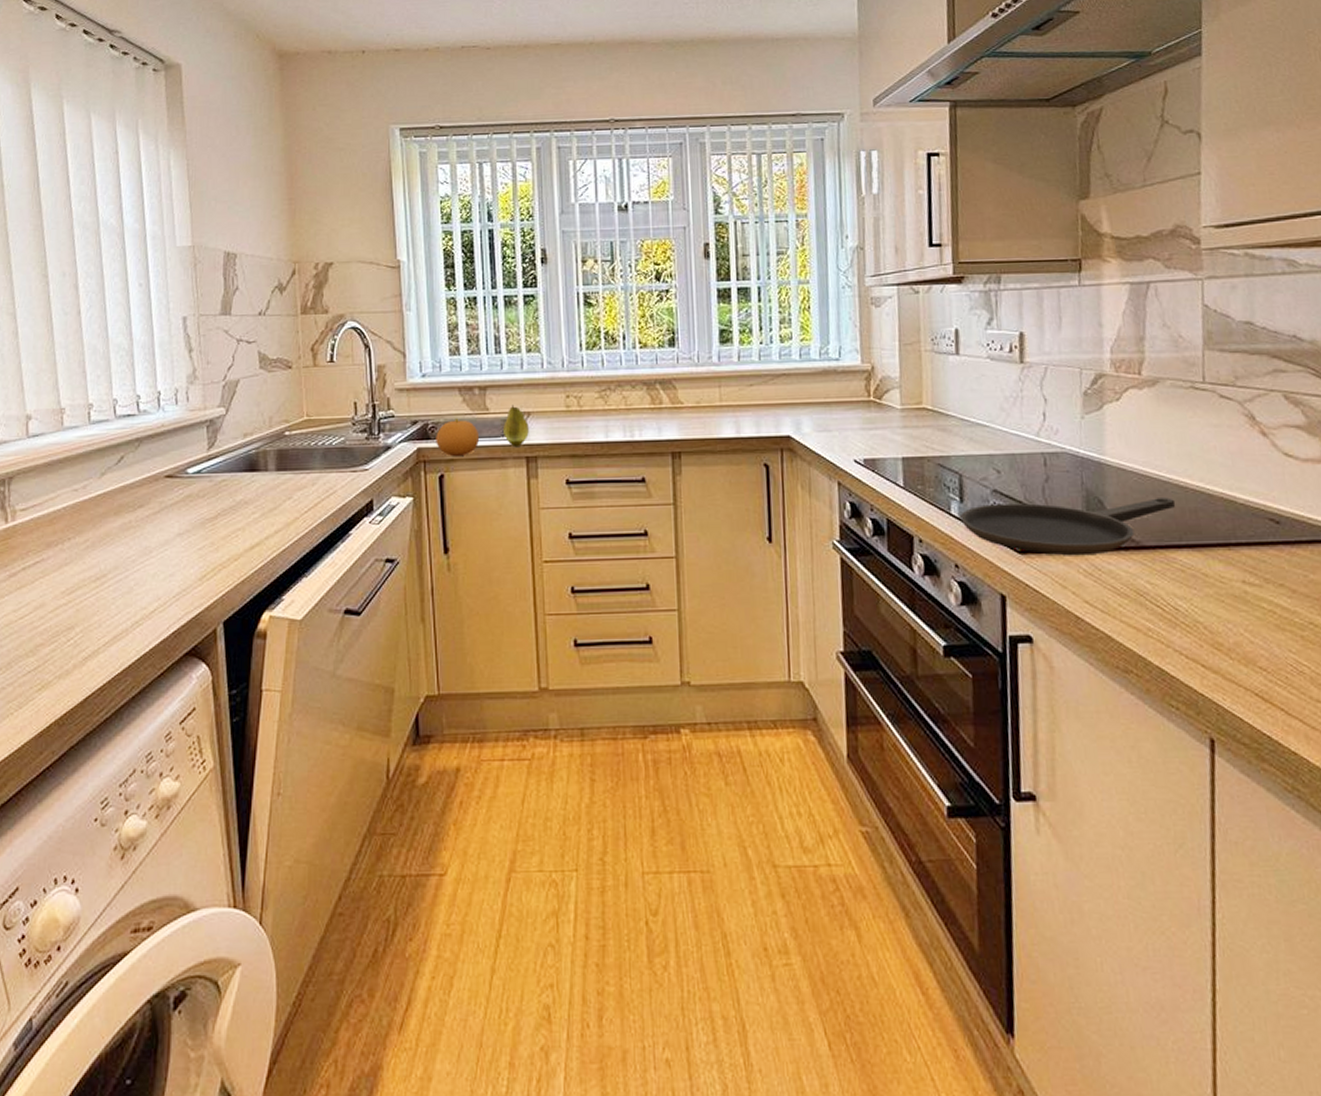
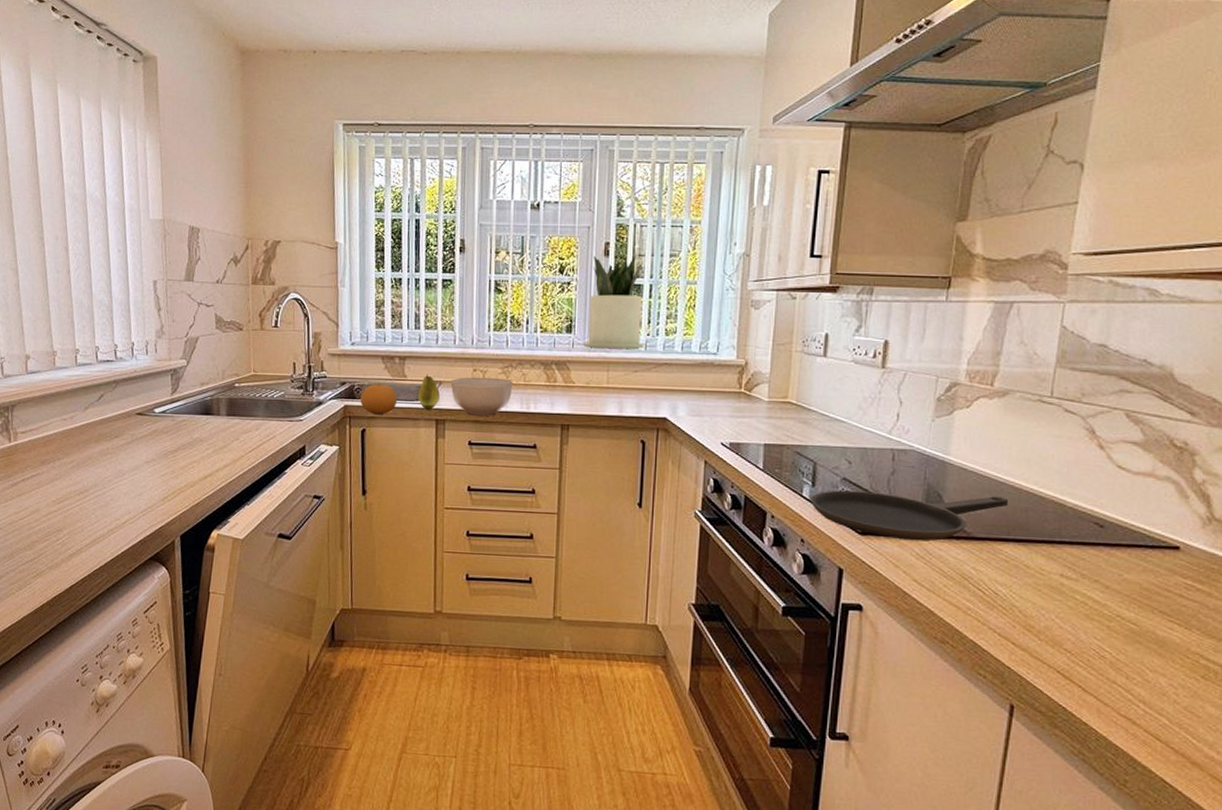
bowl: none [540,403,613,449] -> present [450,377,513,416]
planter: none [689,255,759,363] -> present [583,255,645,350]

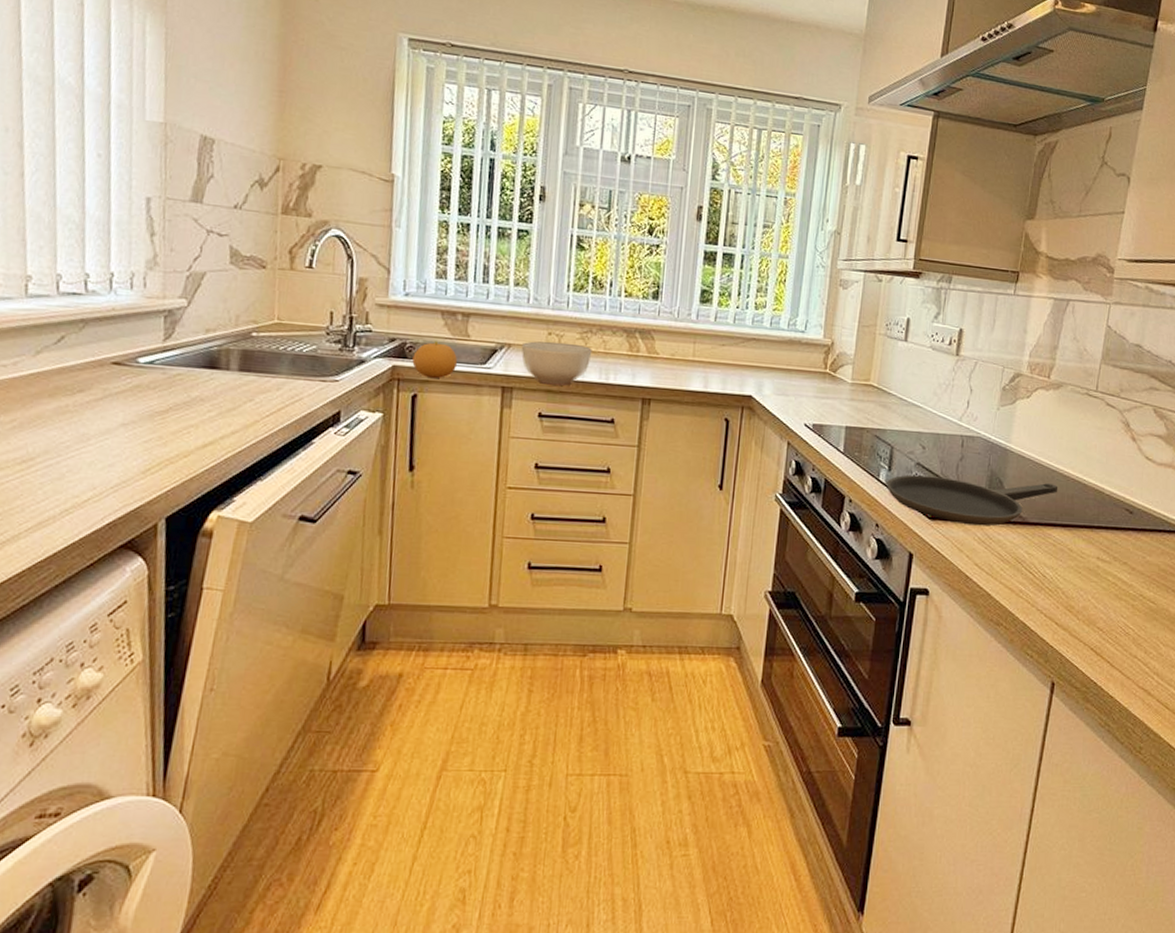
fruit: present [418,374,440,411] -> none [482,335,508,377]
planter: present [583,255,645,350] -> none [669,219,736,323]

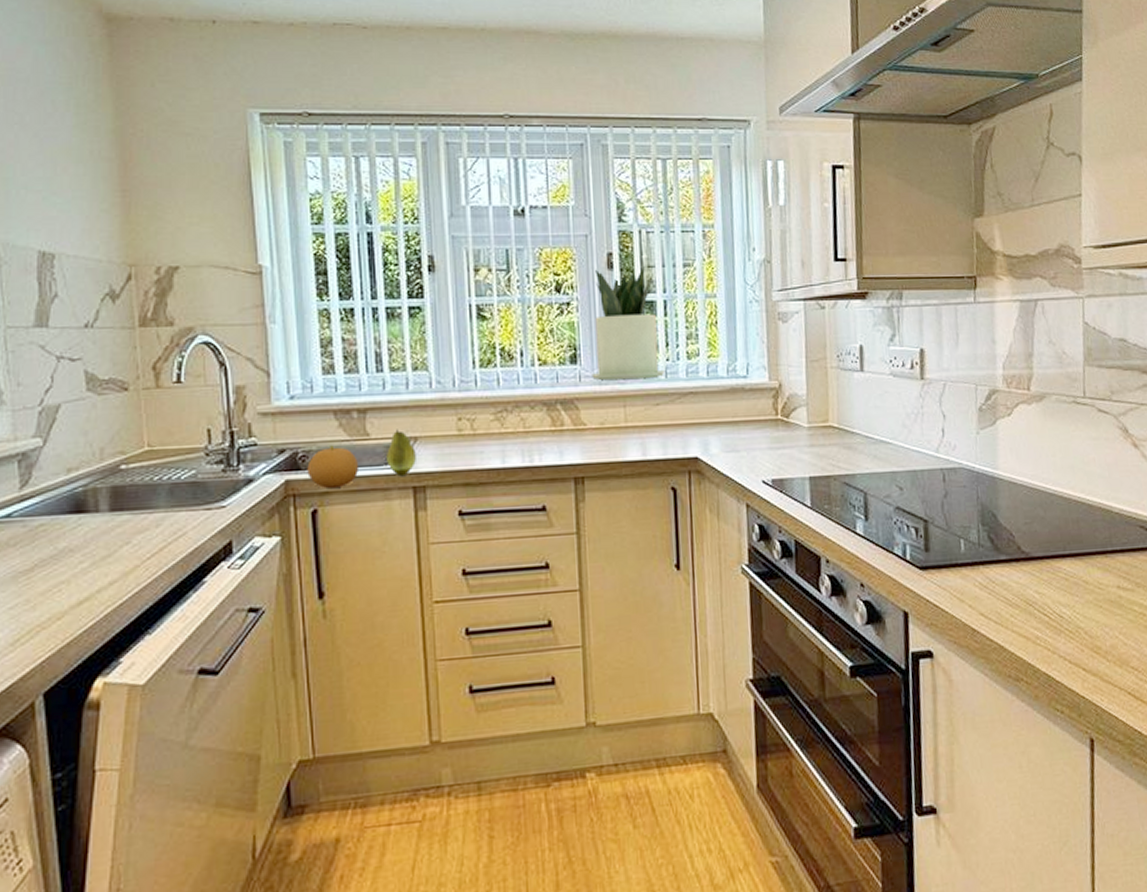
fruit: none [482,335,508,377] -> present [387,429,416,477]
bowl: present [521,341,592,386] -> none [429,426,511,477]
planter: none [669,219,736,323] -> present [592,266,665,381]
frying pan: present [886,475,1058,526] -> none [865,509,1061,570]

